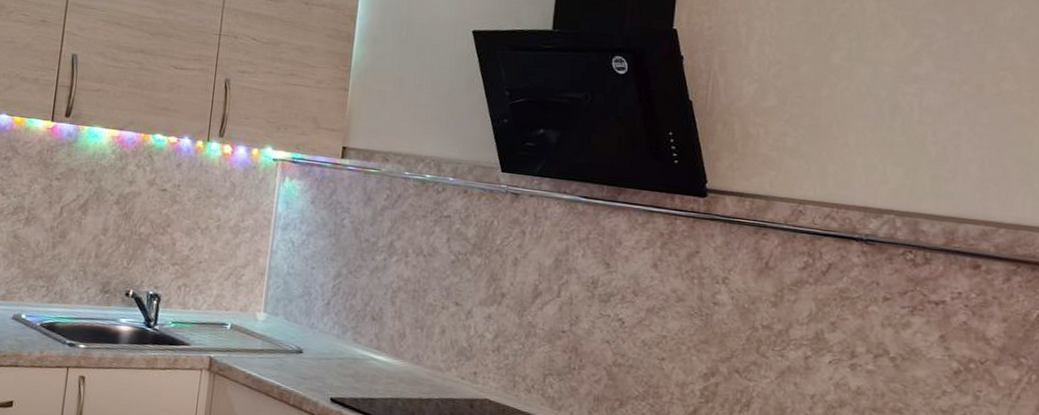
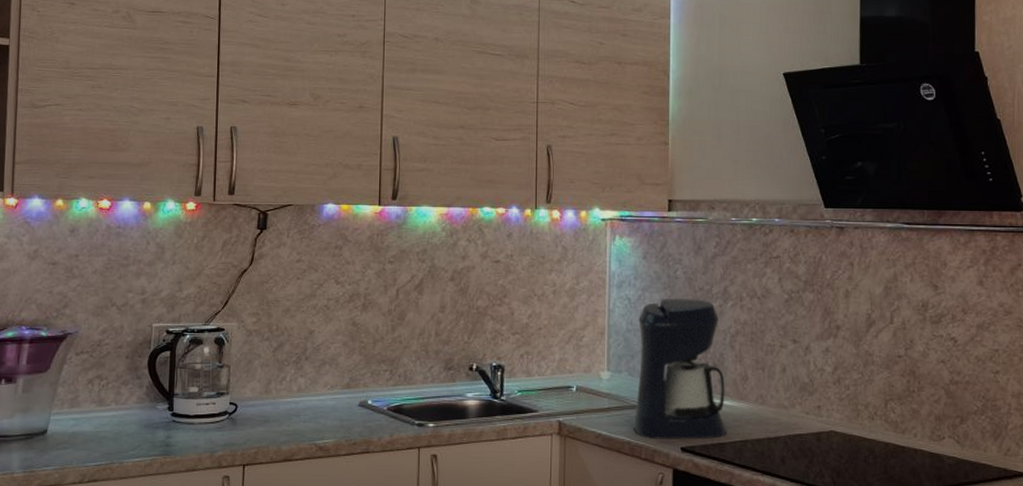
coffee maker: none [284,246,382,393] -> present [633,299,726,440]

